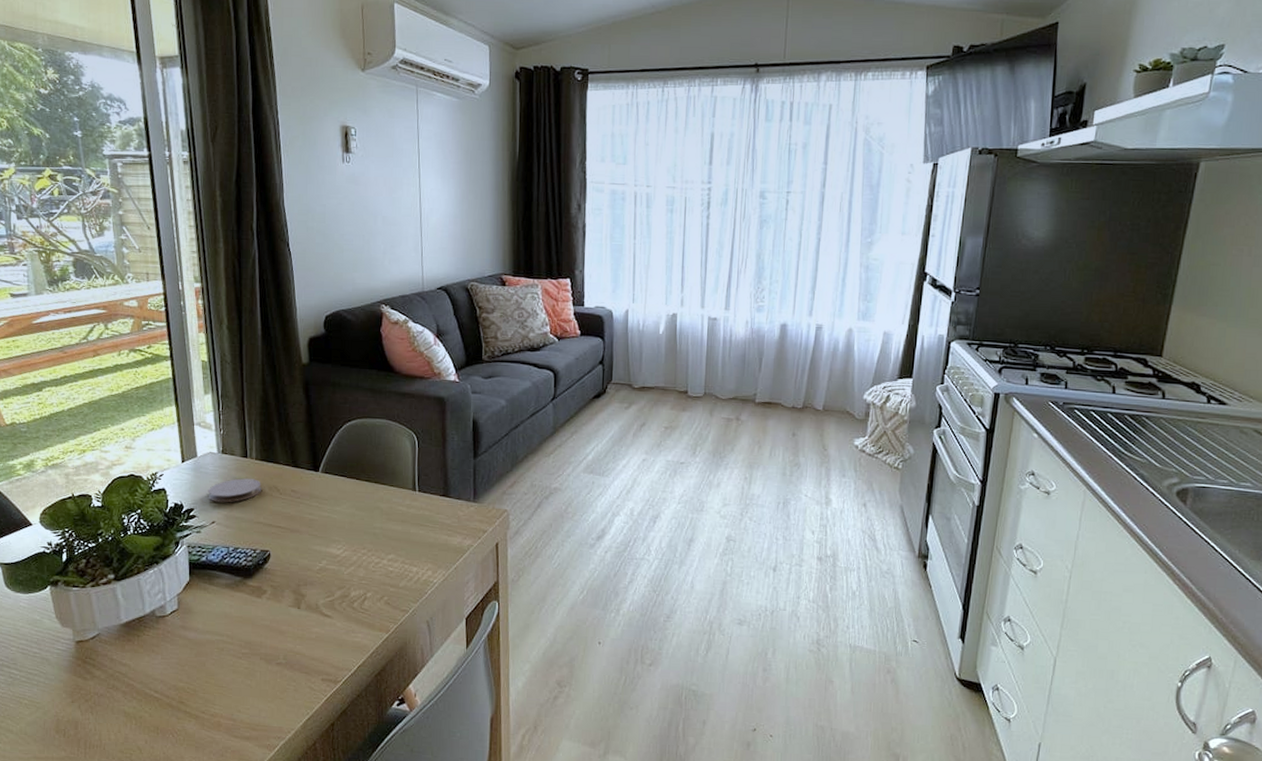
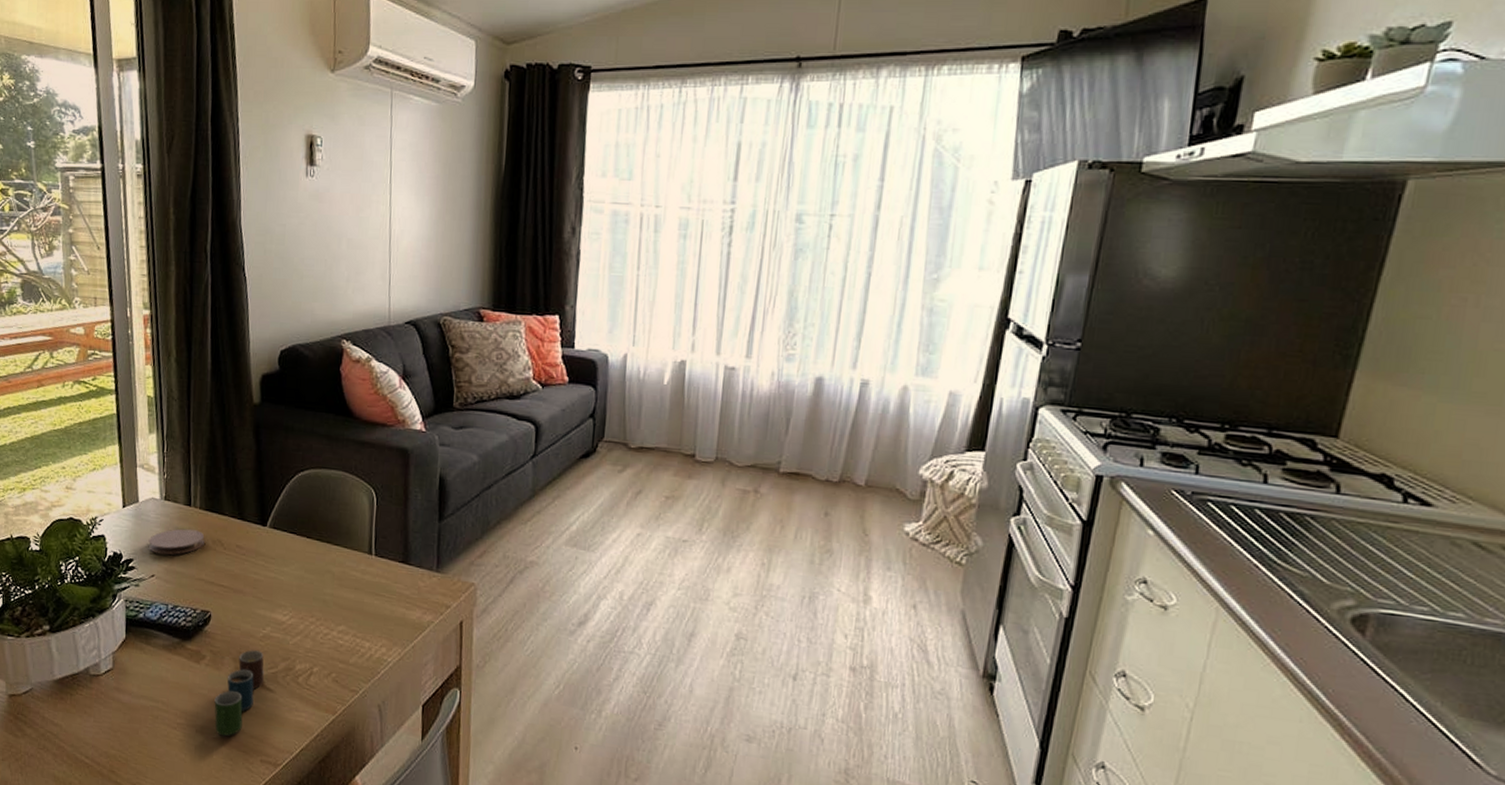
cup: none [276,582,322,661] -> present [214,650,264,736]

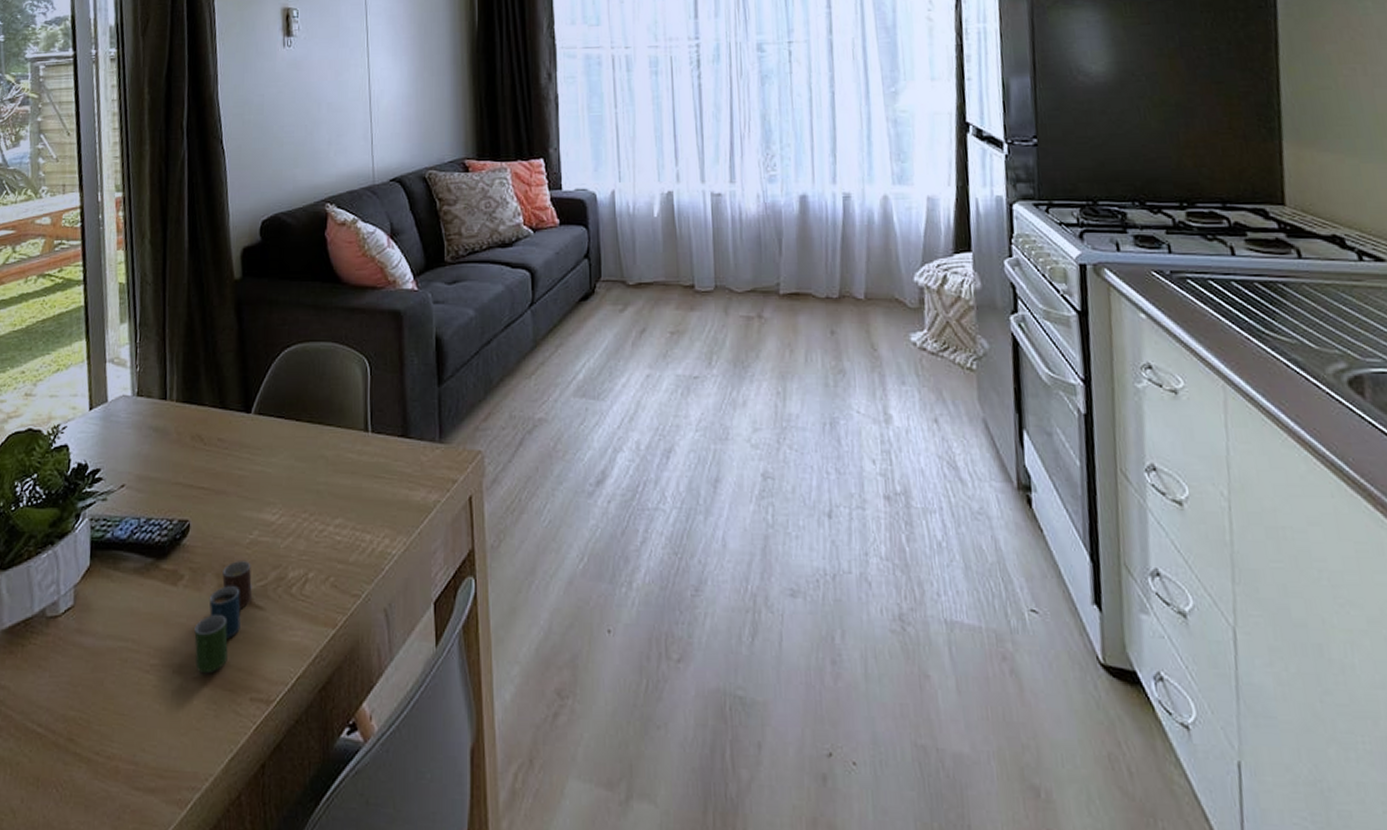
coaster: present [148,528,205,555] -> none [118,427,182,460]

